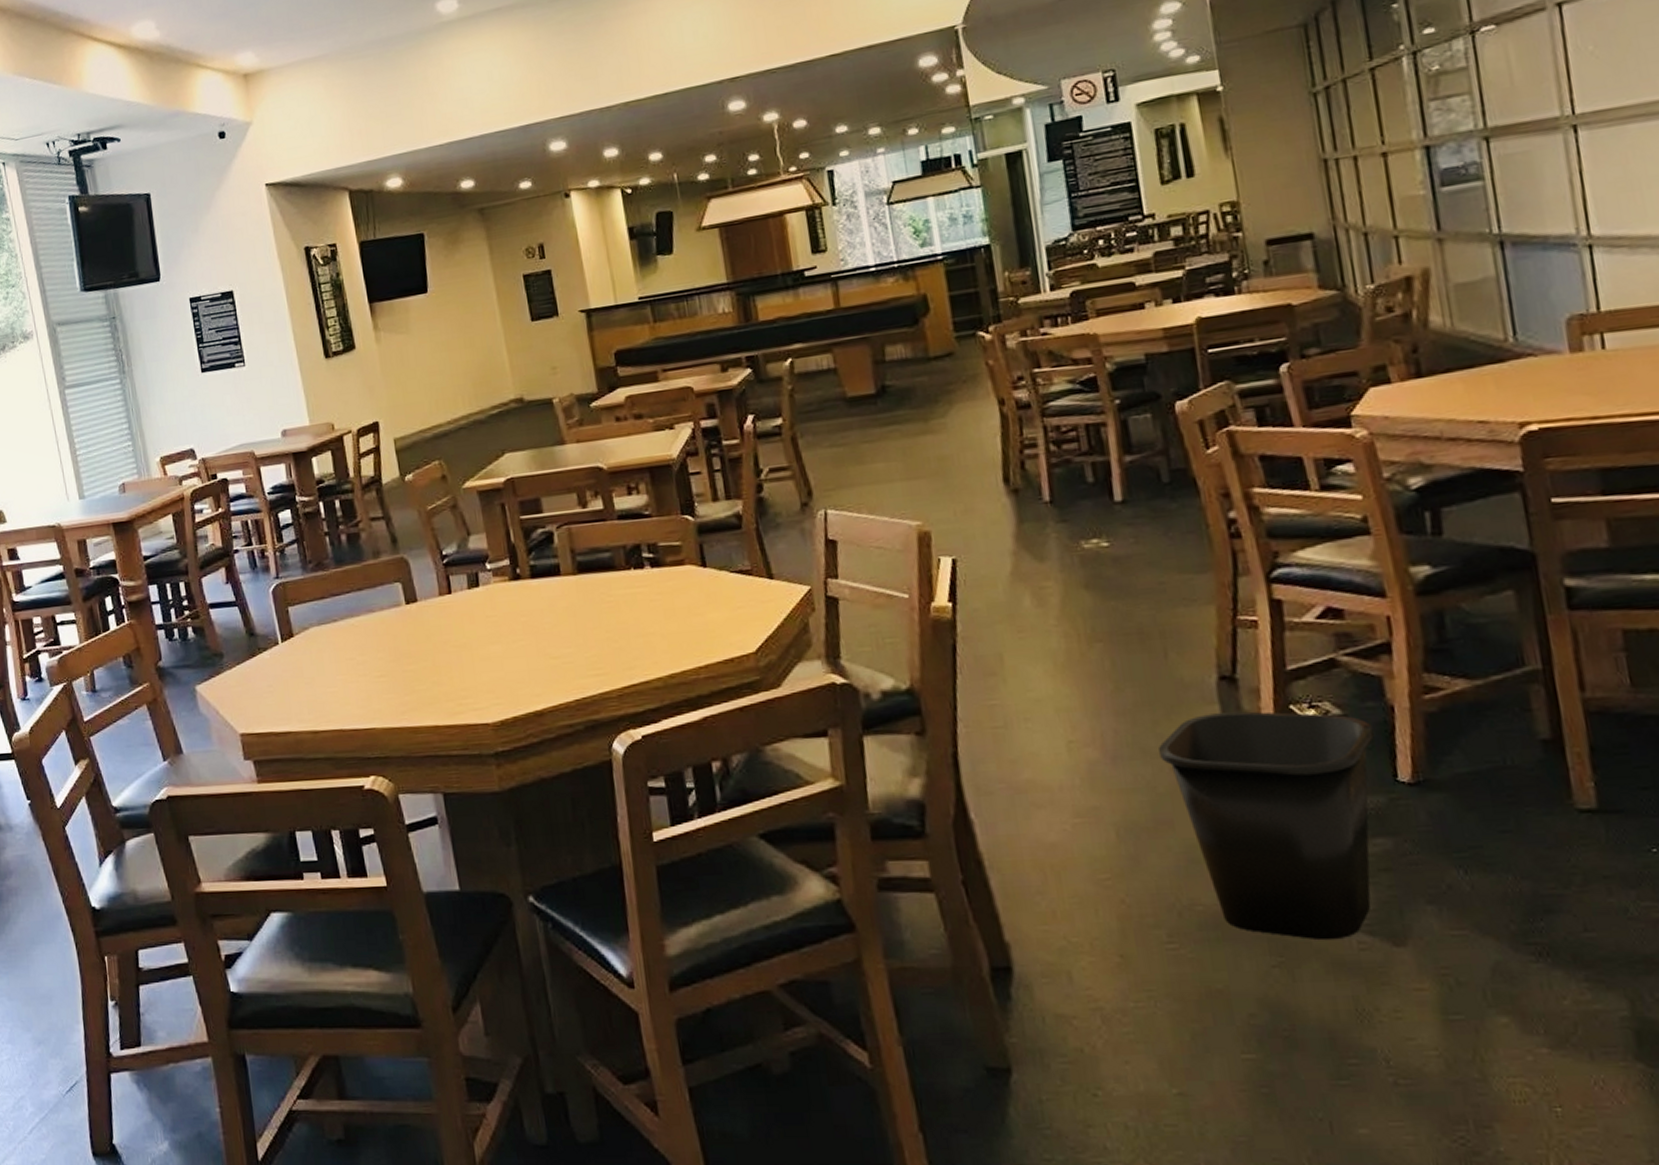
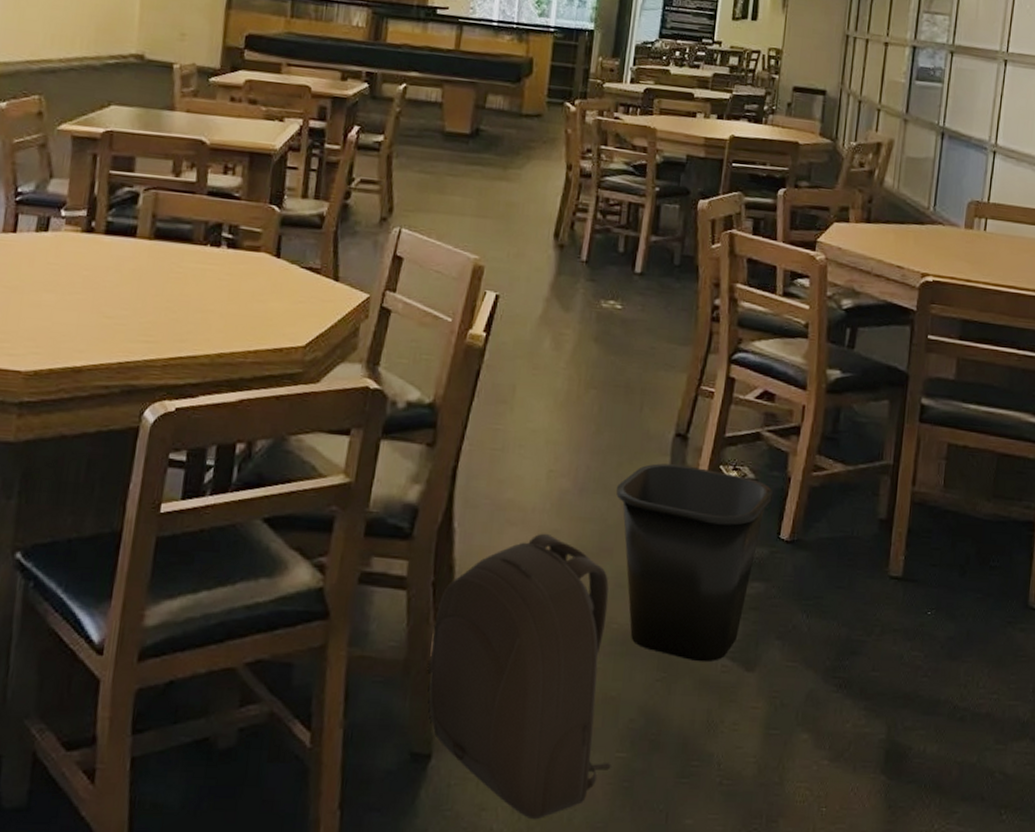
backpack: none [975,812,1240,1136] -> present [428,533,611,820]

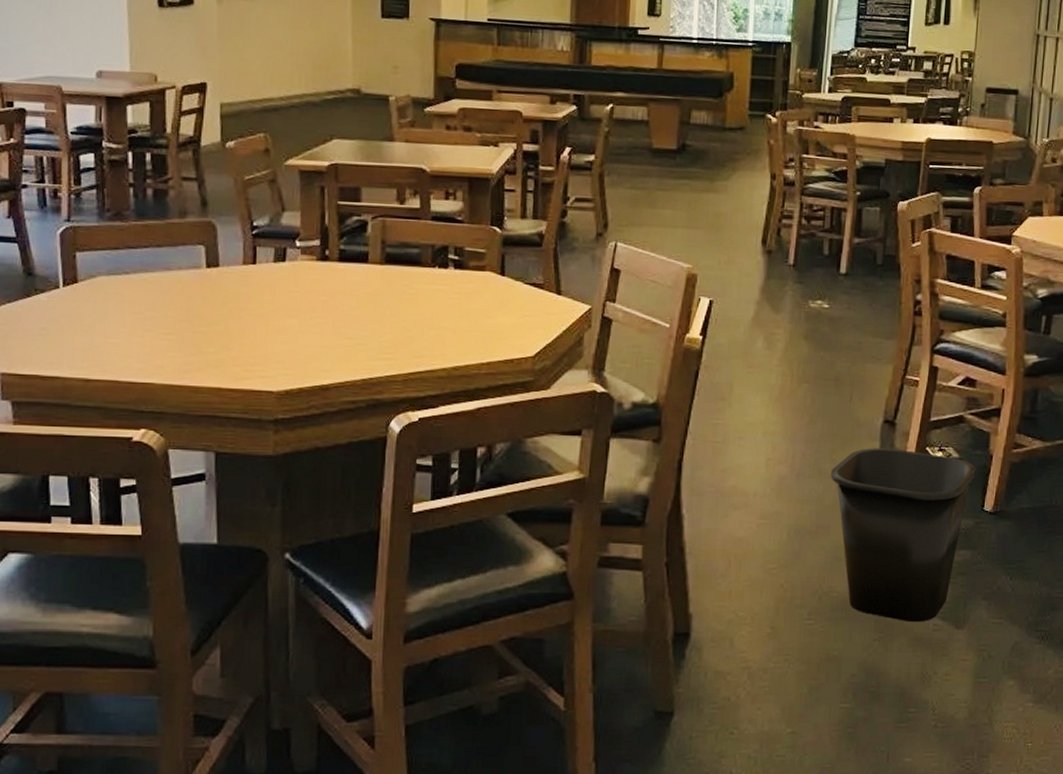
backpack: present [428,533,611,820] -> none [666,515,836,764]

